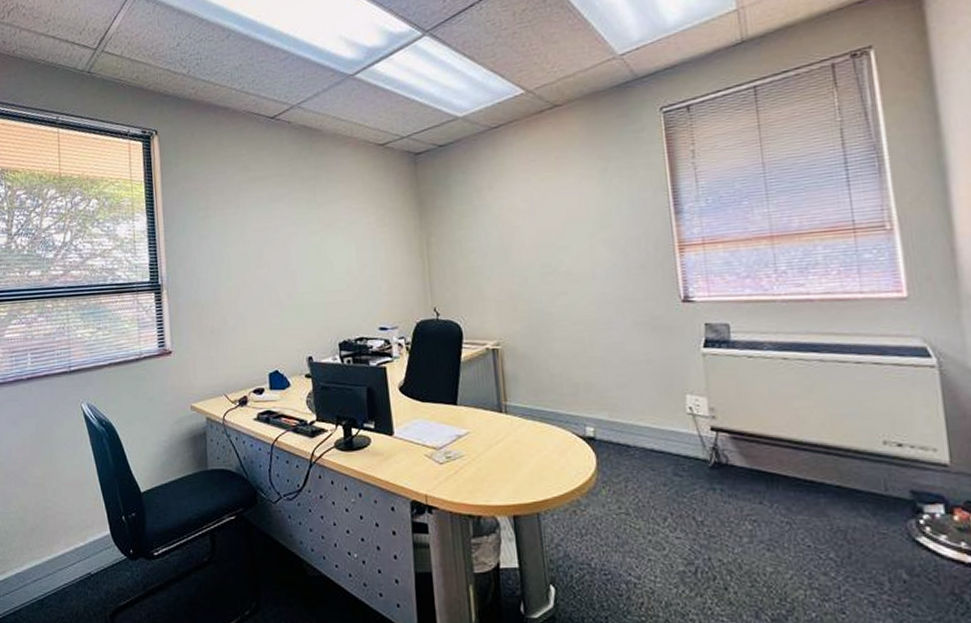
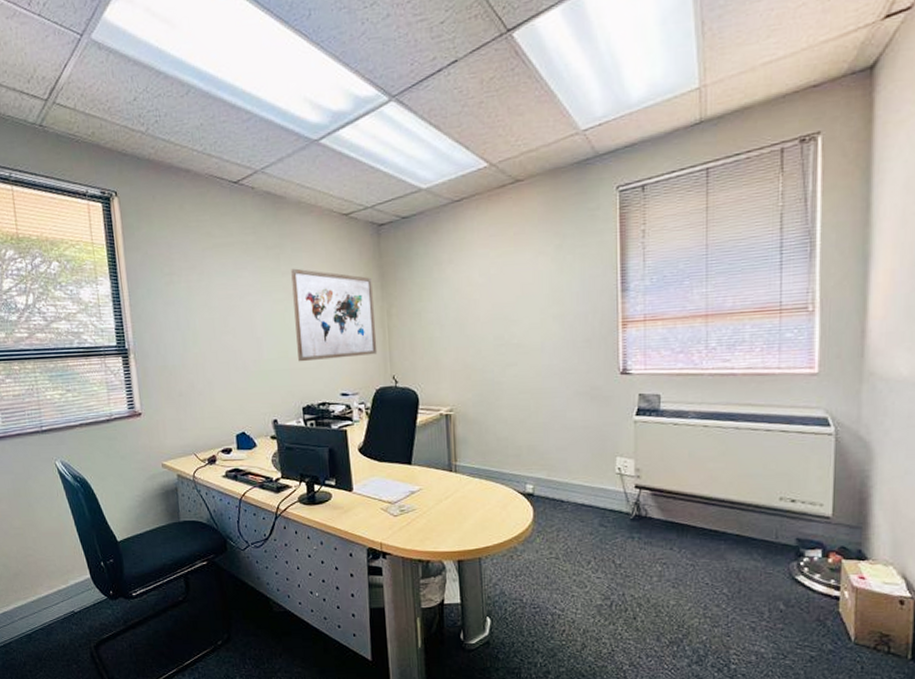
wall art: none [327,199,417,295] -> present [291,268,378,362]

